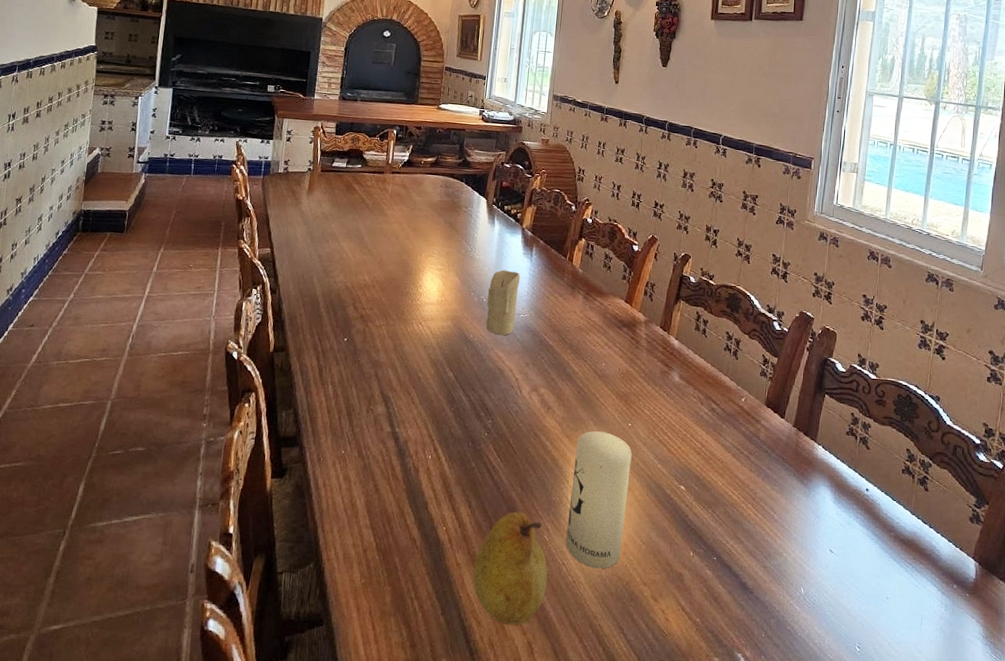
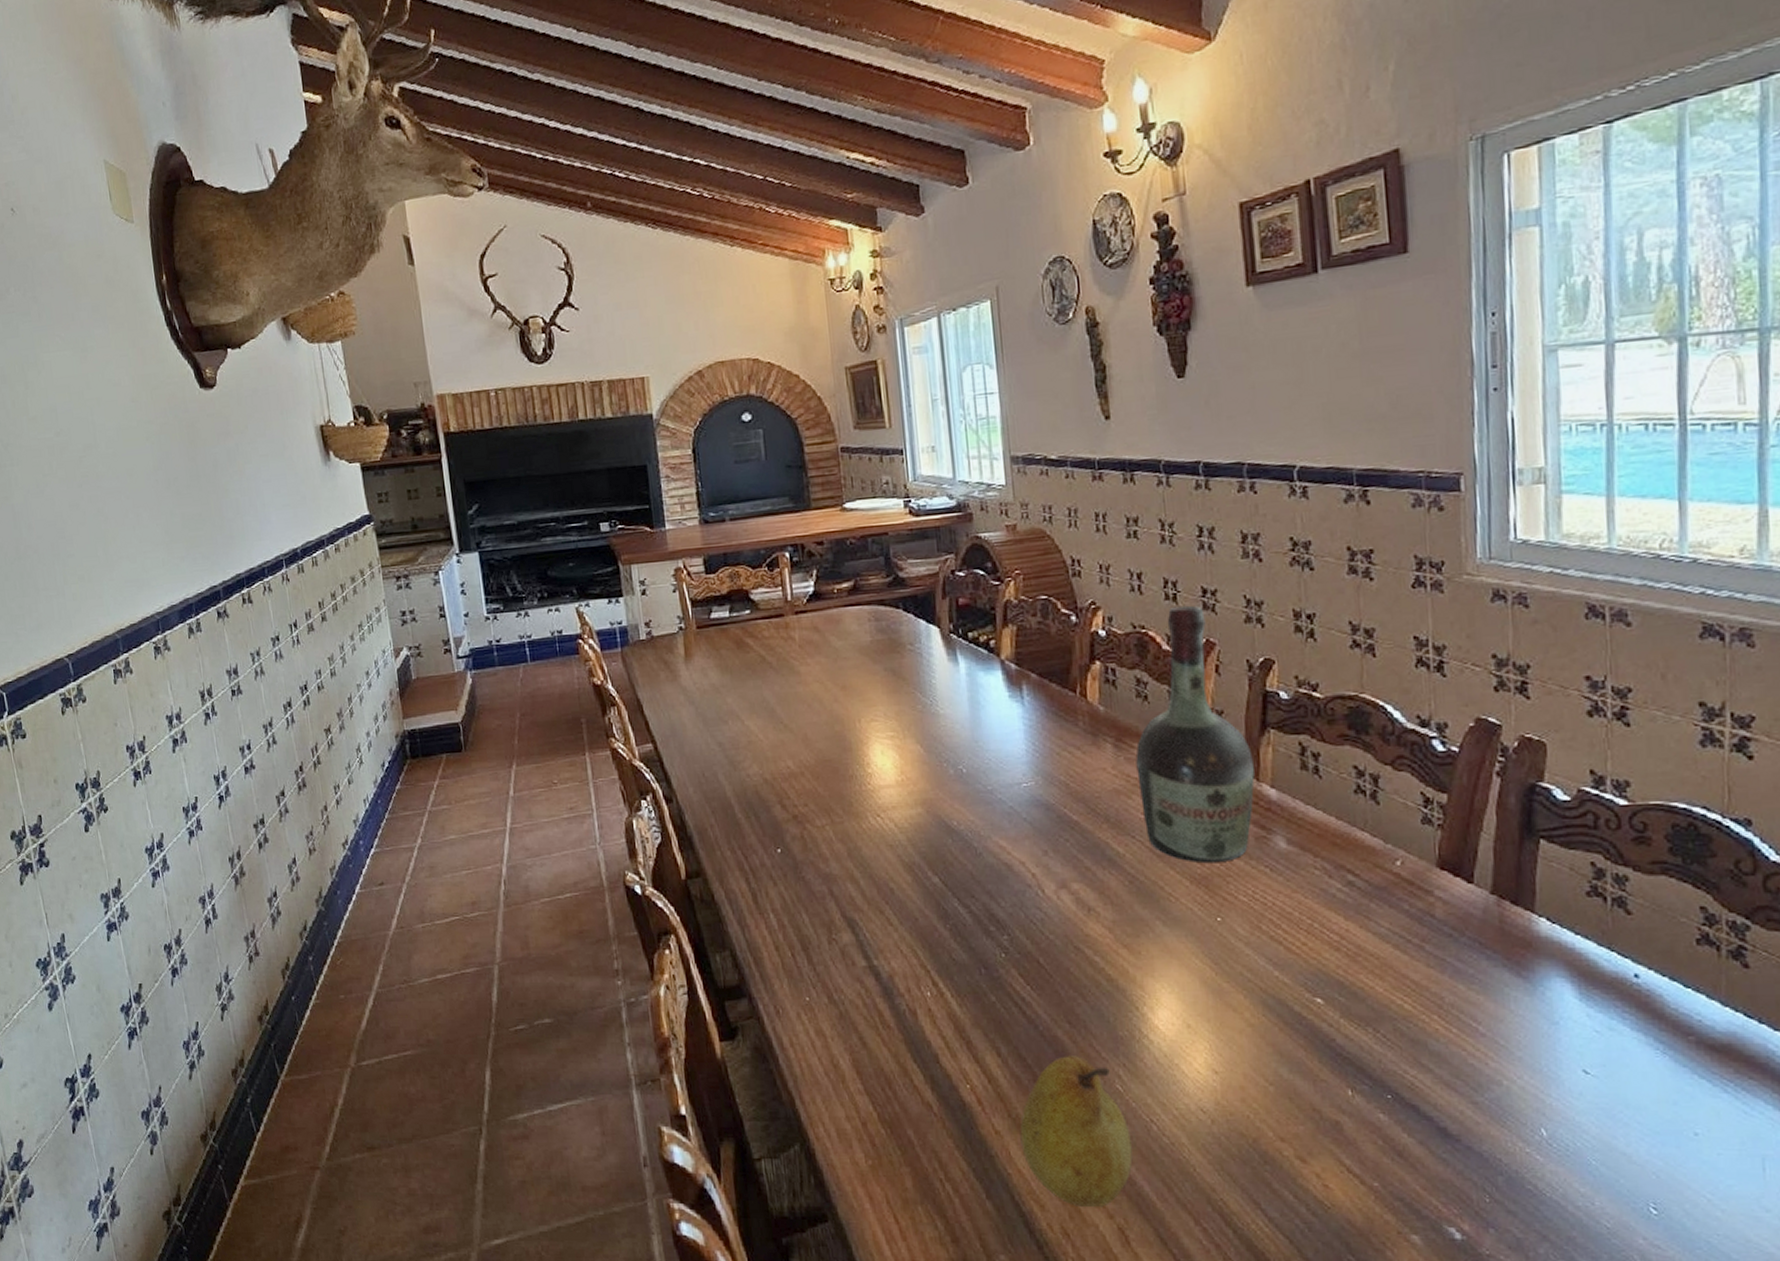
candle: present [486,270,521,336] -> none [966,724,1016,817]
candle: present [565,431,632,569] -> none [1141,934,1237,1124]
cognac bottle: none [594,211,668,386] -> present [1135,605,1255,864]

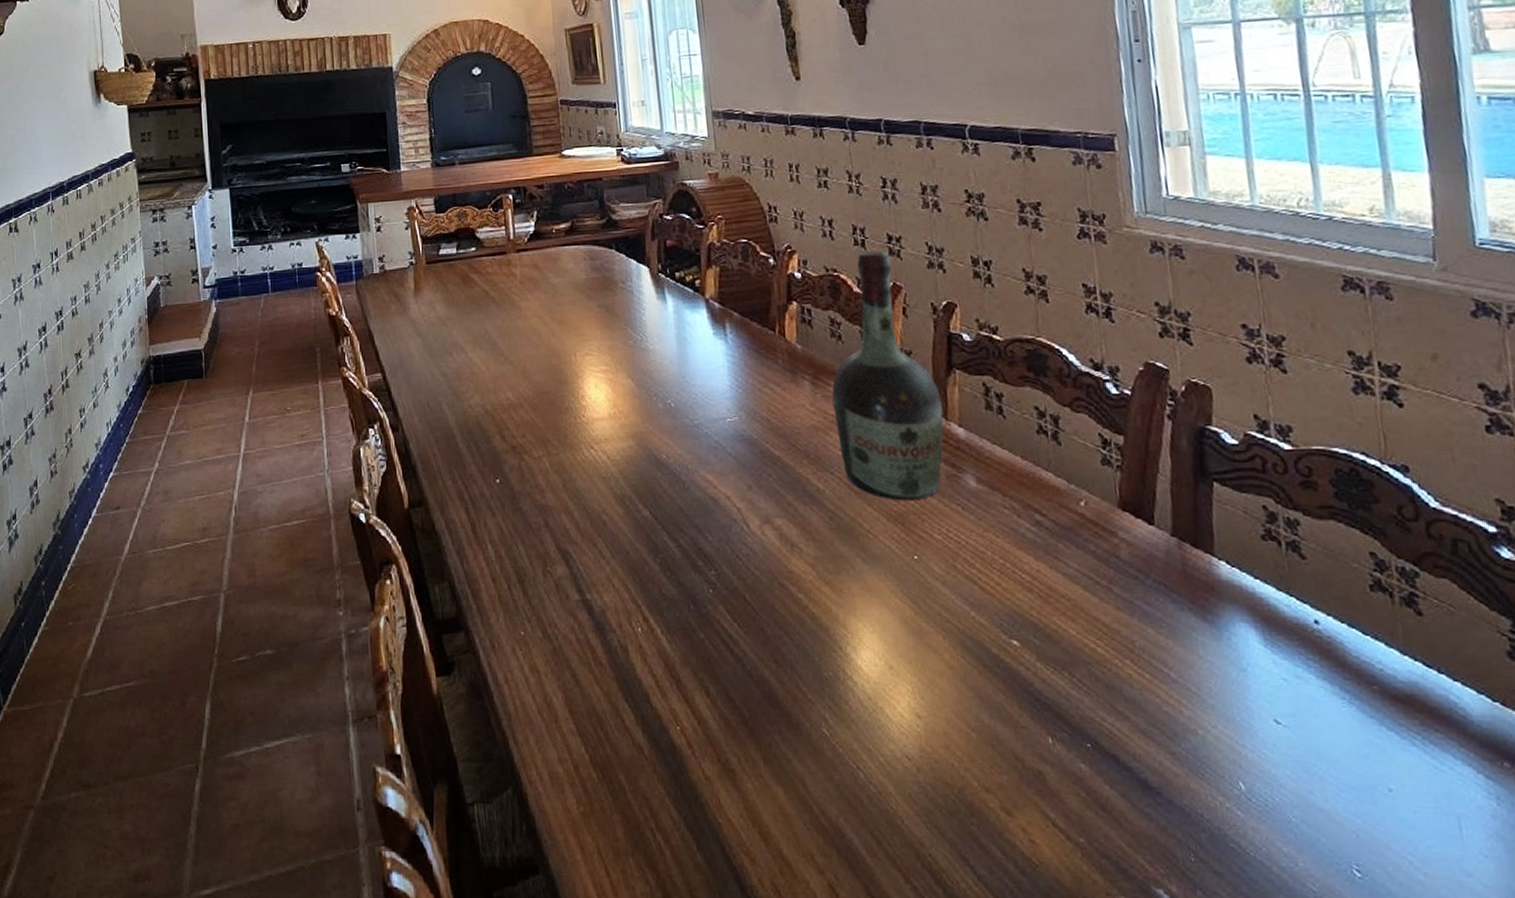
fruit: present [1020,1056,1133,1208] -> none [729,697,842,862]

